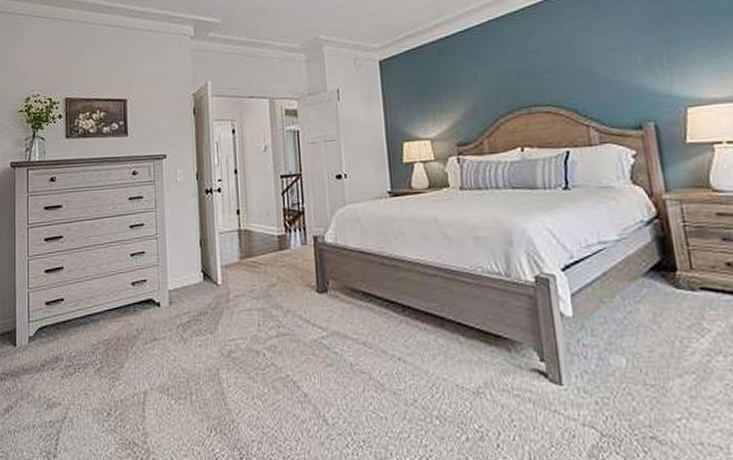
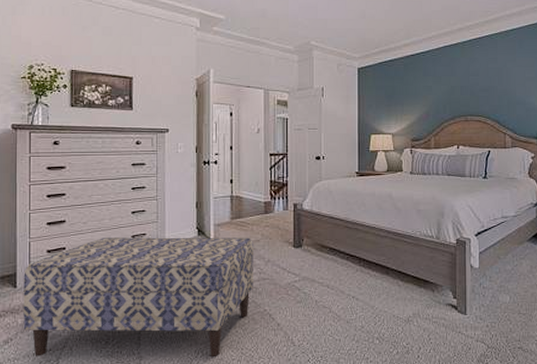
bench: none [23,281,272,437] -> present [23,237,253,358]

